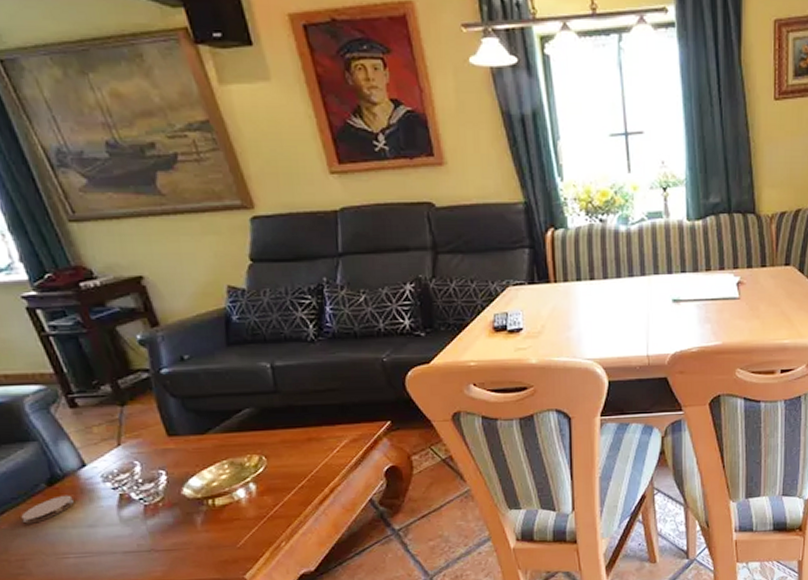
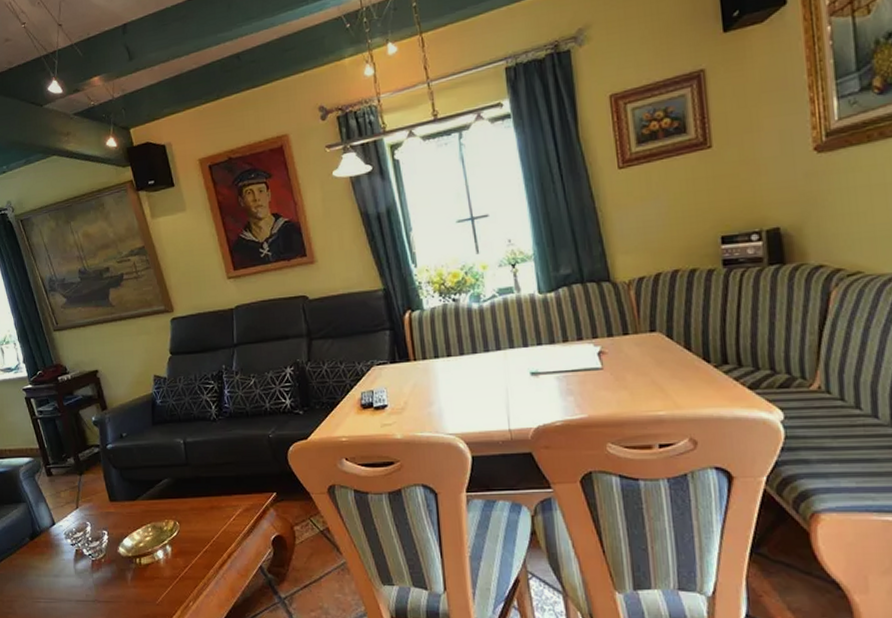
coaster: present [21,495,74,524] -> none [12,548,46,571]

